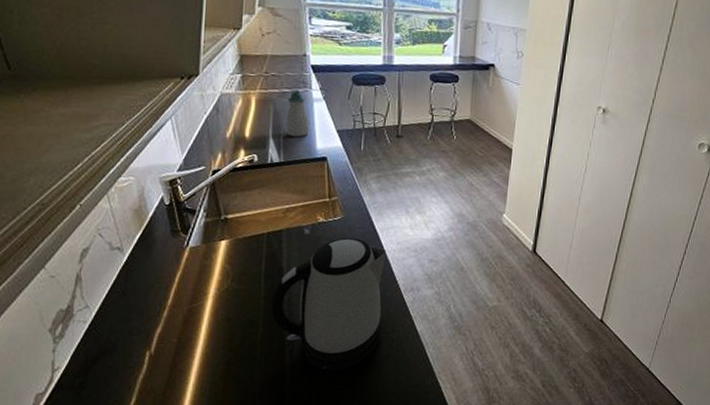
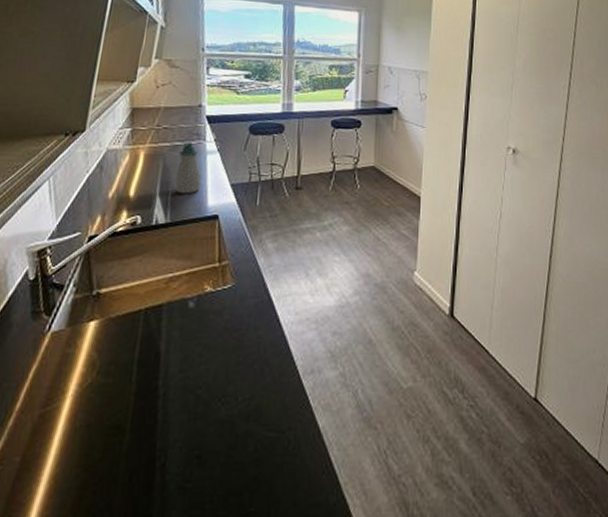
kettle: present [270,237,386,372] -> none [141,309,282,491]

